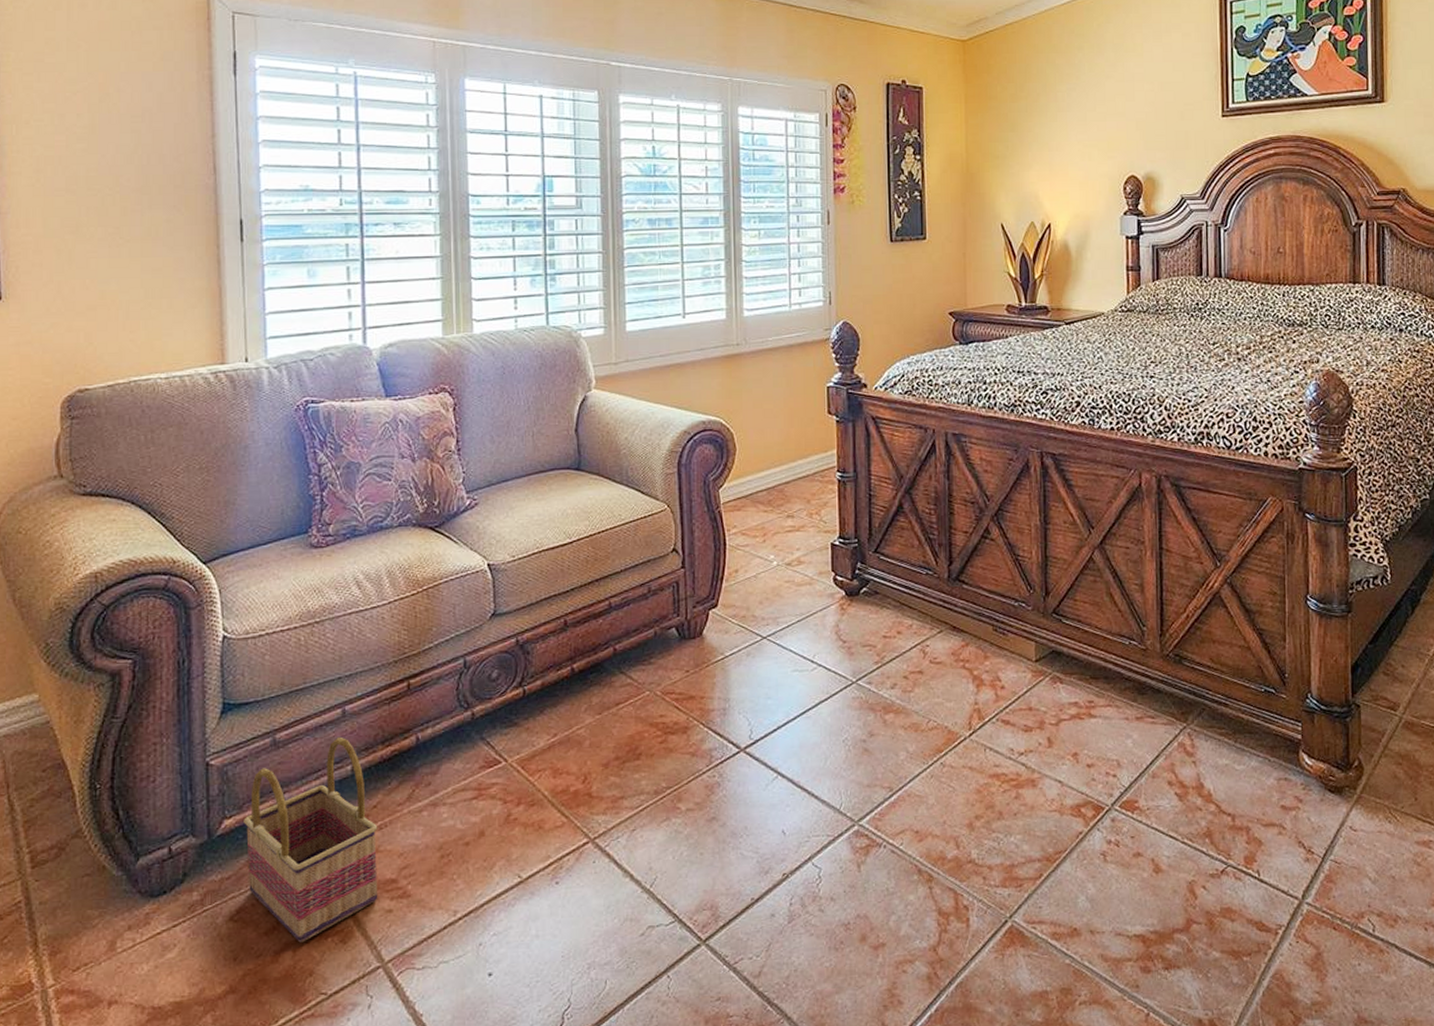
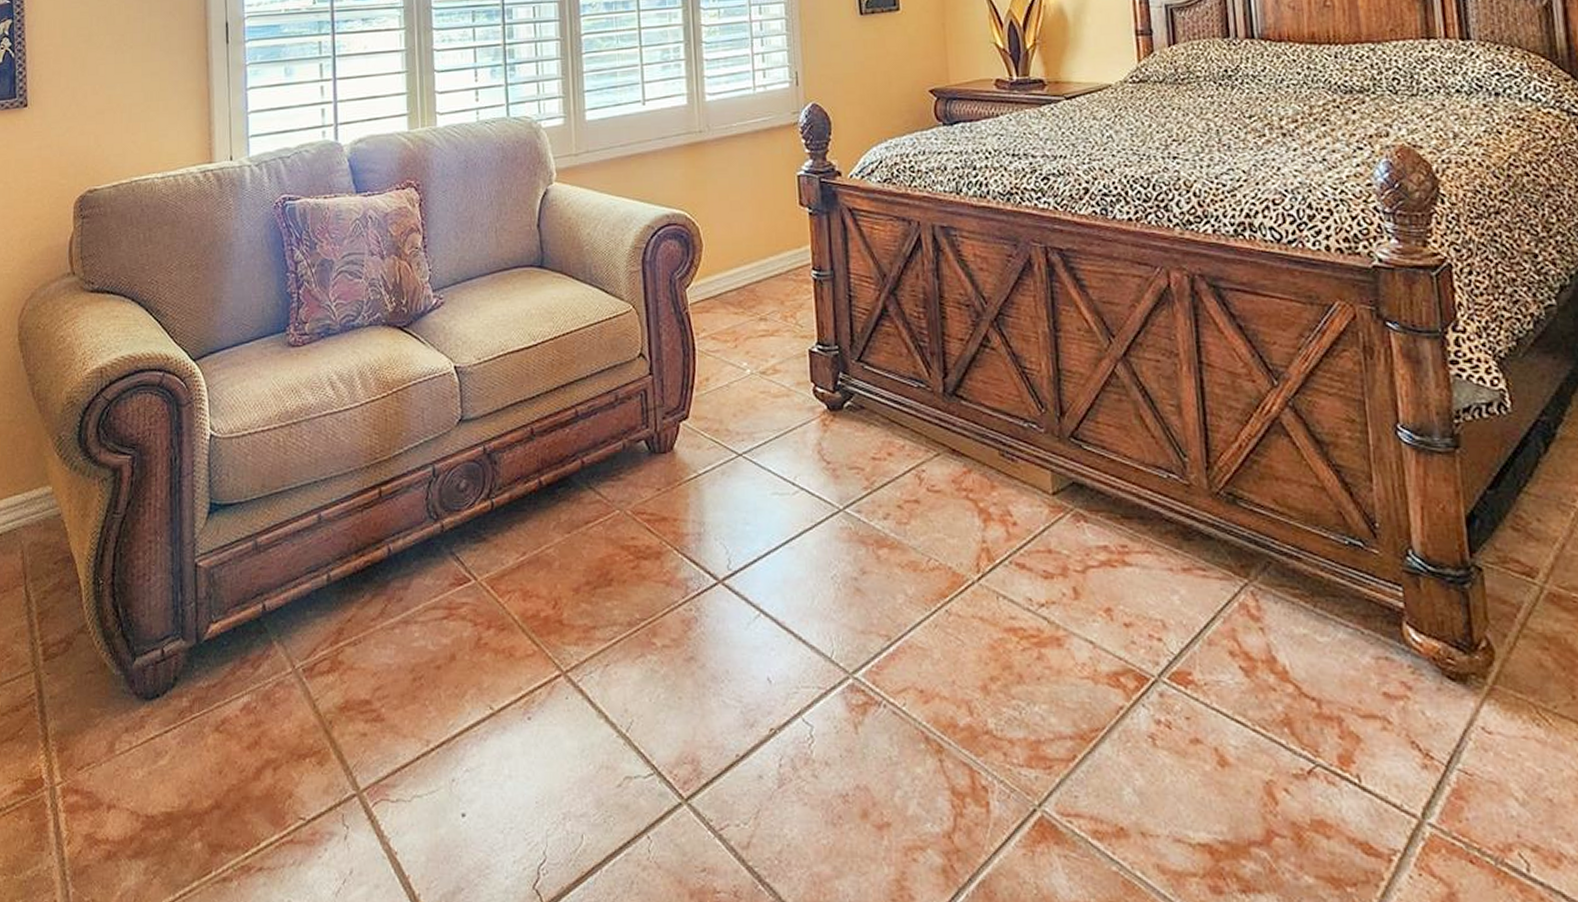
basket: present [244,736,378,943] -> none [228,543,353,761]

